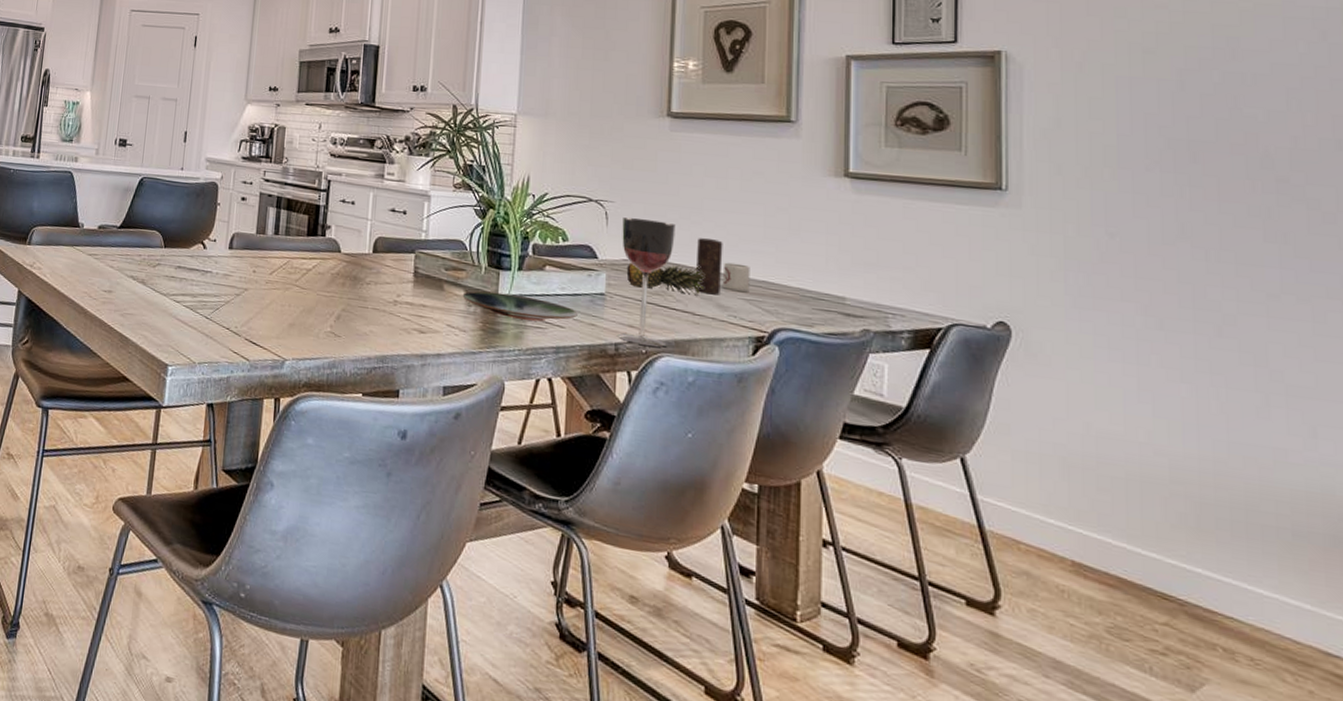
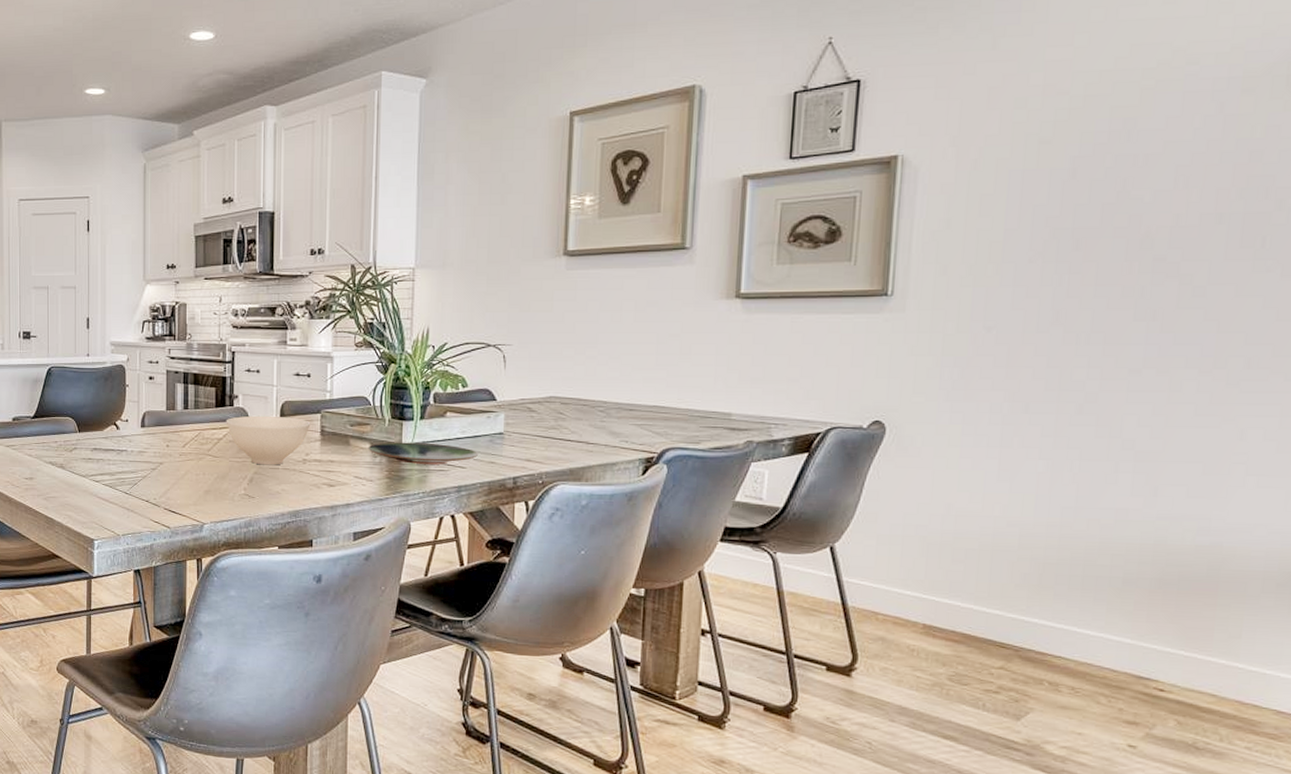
bowl: none [316,248,404,304] -> present [226,415,311,466]
wineglass: present [616,217,676,348] -> none [515,359,571,476]
fruit: present [626,262,706,296] -> none [524,398,599,426]
candle: present [695,238,723,295] -> none [589,371,617,423]
cup: present [722,262,750,293] -> none [615,392,642,419]

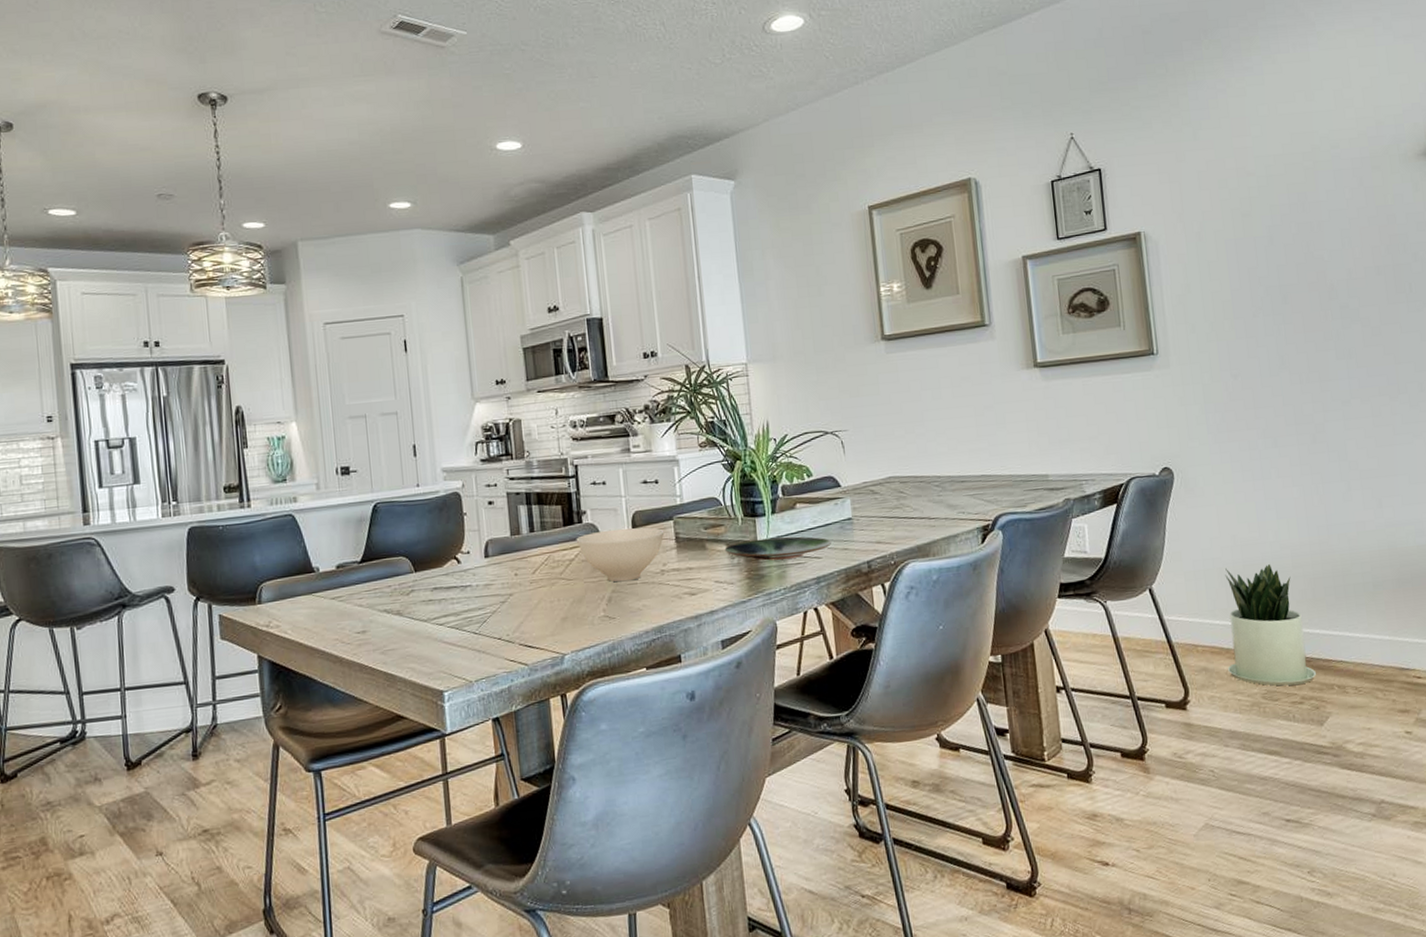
planter: none [910,537,1024,673] -> present [1225,564,1317,686]

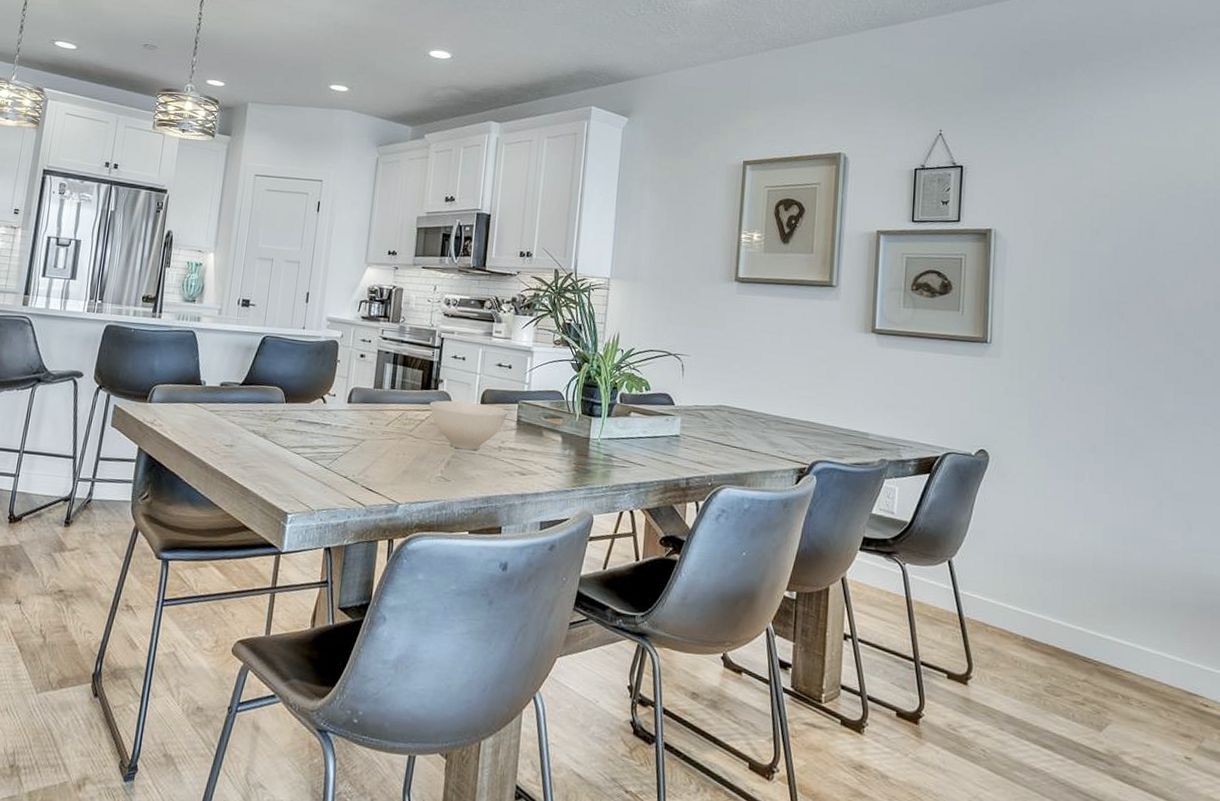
plate: present [724,536,831,561] -> none [559,436,656,461]
planter: present [1225,564,1317,686] -> none [1013,557,1103,686]

